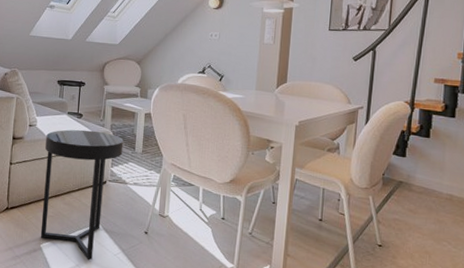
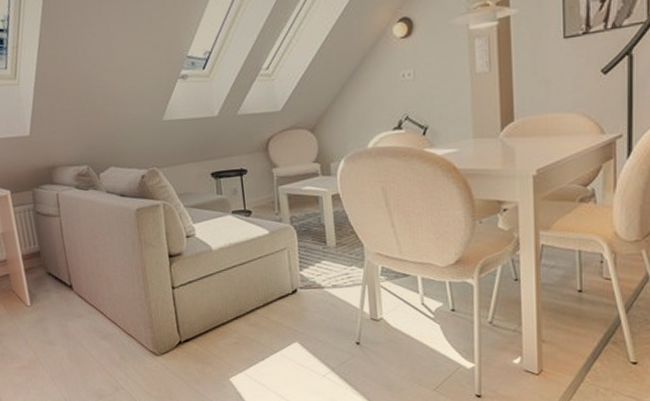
side table: present [40,129,124,261] -> none [210,228,312,388]

